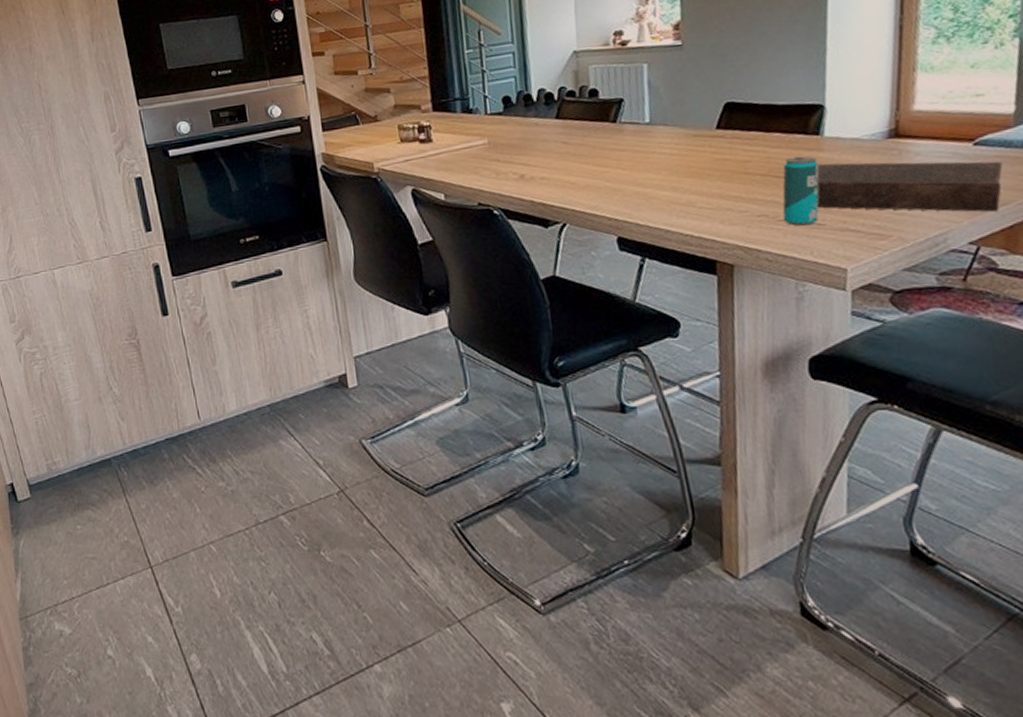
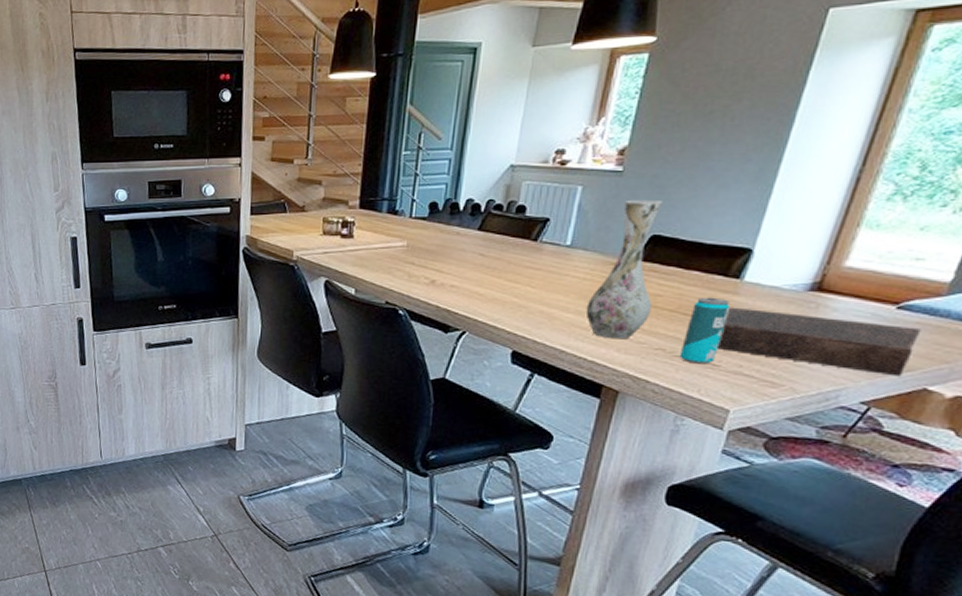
vase: none [679,68,745,212] -> present [585,199,663,339]

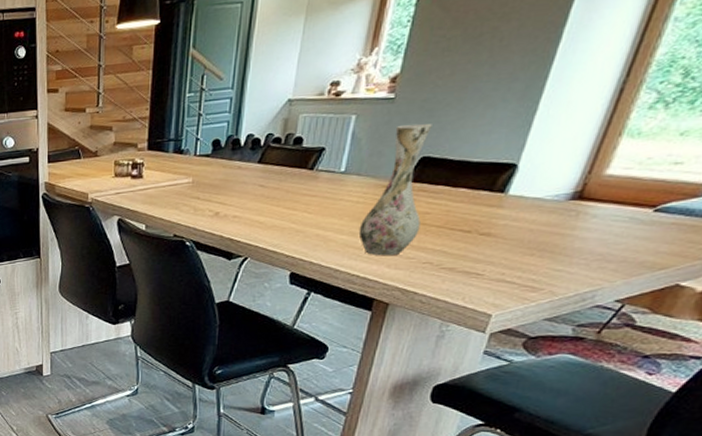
beverage can: present [679,297,731,364] -> none [445,211,495,274]
book: present [716,307,921,377] -> none [480,219,677,275]

